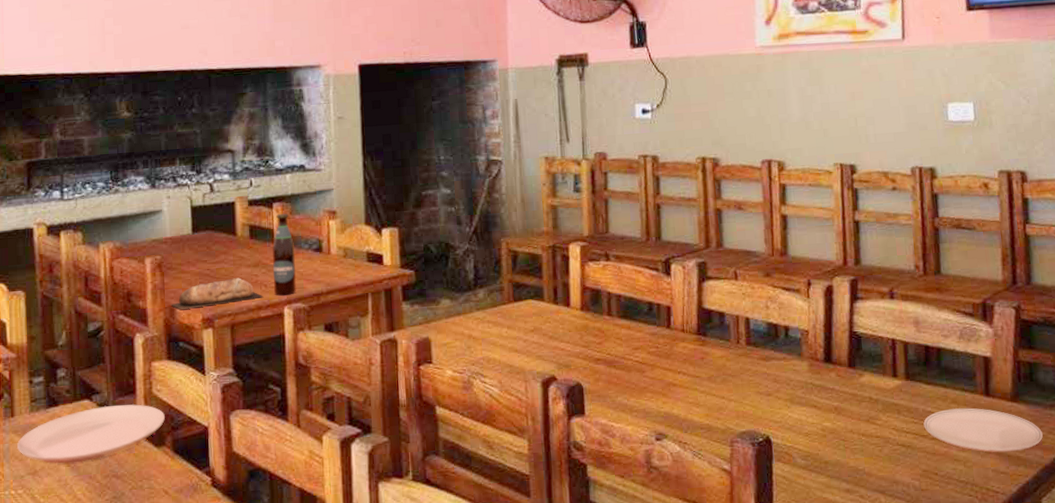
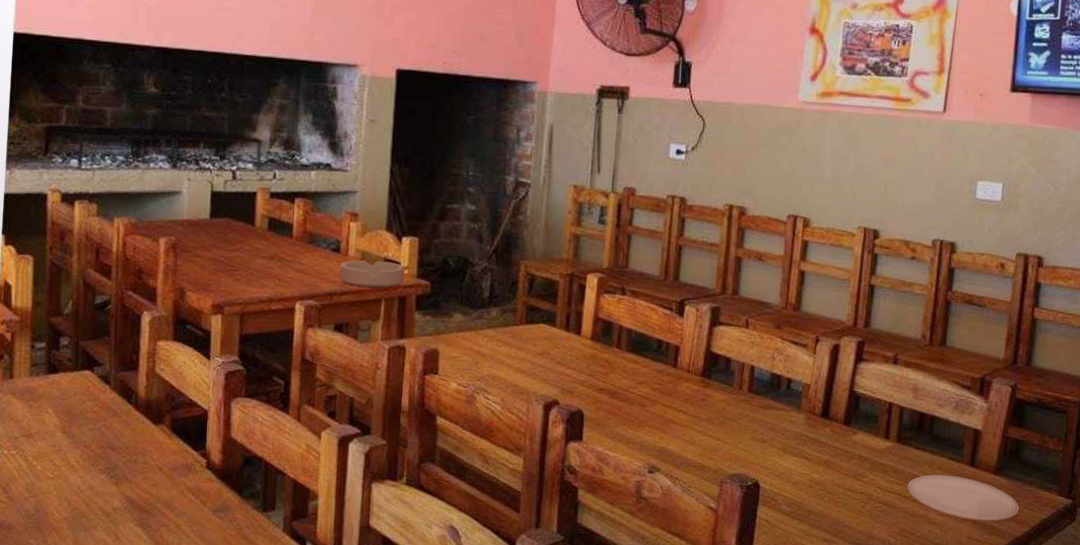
plate: present [17,404,165,464] -> none [14,379,166,430]
bread loaf: present [171,278,264,310] -> none [181,268,277,294]
bottle: present [272,213,297,296] -> none [288,209,312,291]
ashtray: none [323,255,393,284] -> present [339,260,410,288]

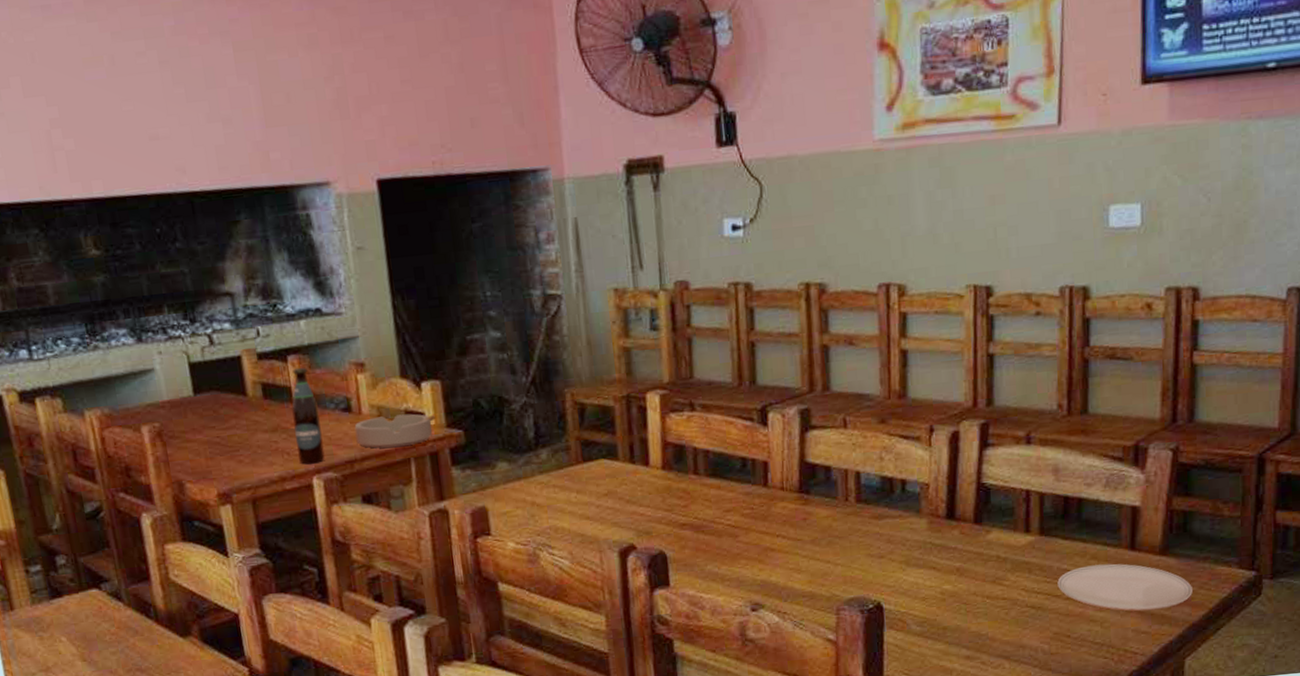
bottle: none [288,209,312,291] -> present [291,367,325,464]

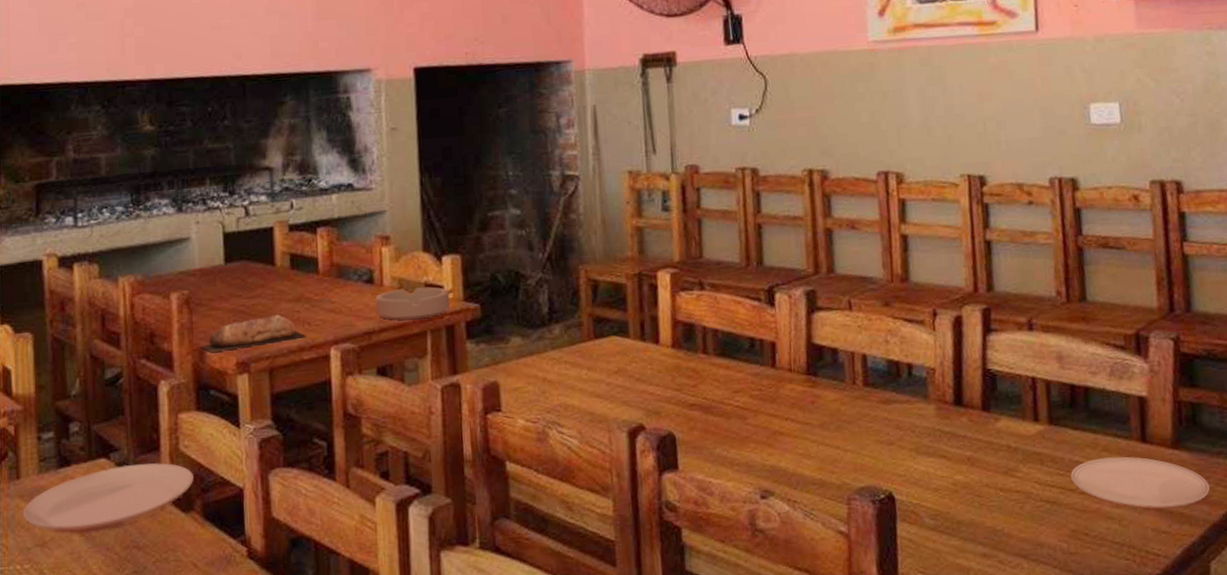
plate: none [22,592,188,659] -> present [24,463,193,533]
bread loaf: none [178,445,287,485] -> present [200,314,307,353]
bottle: present [291,367,325,464] -> none [316,239,345,335]

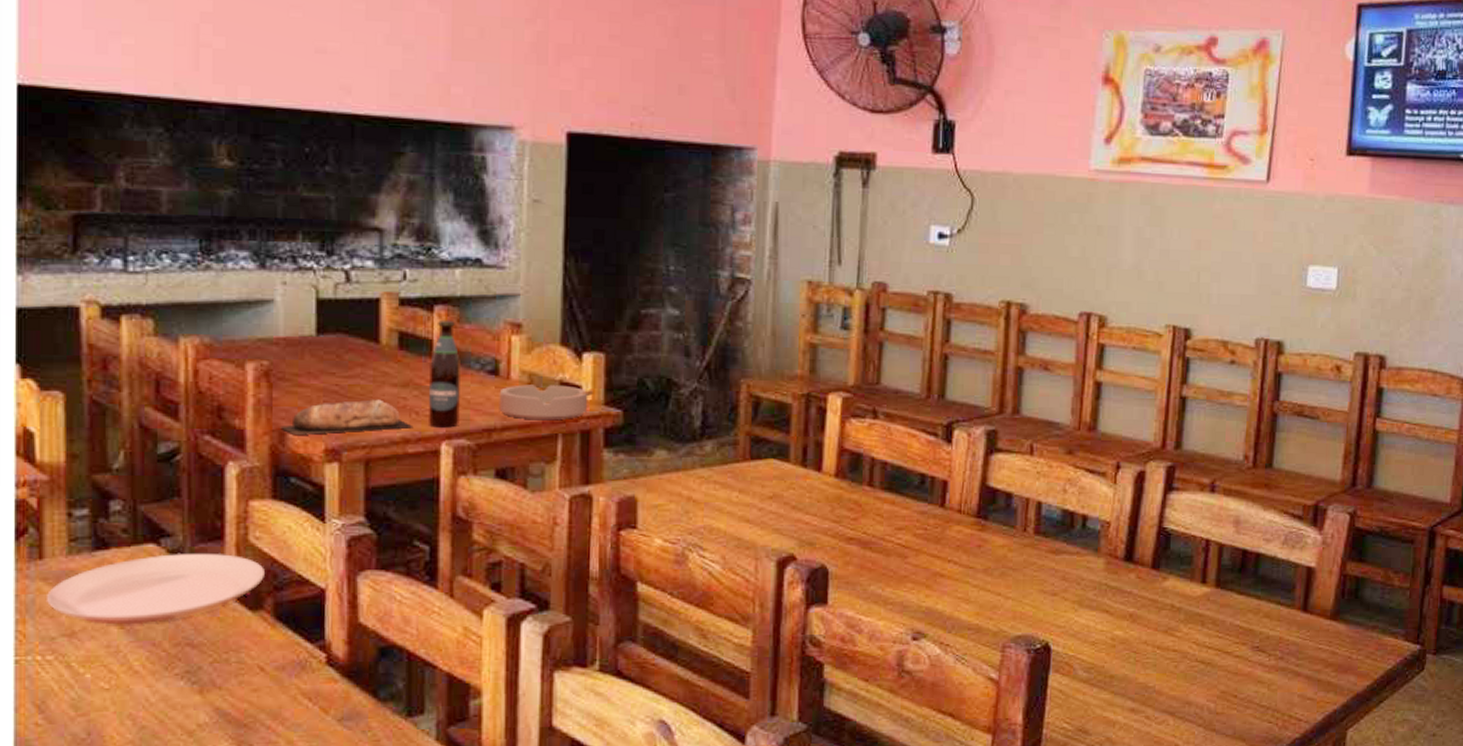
bottle: none [316,239,345,335] -> present [428,319,461,428]
plate: present [1070,456,1210,509] -> none [1229,624,1359,676]

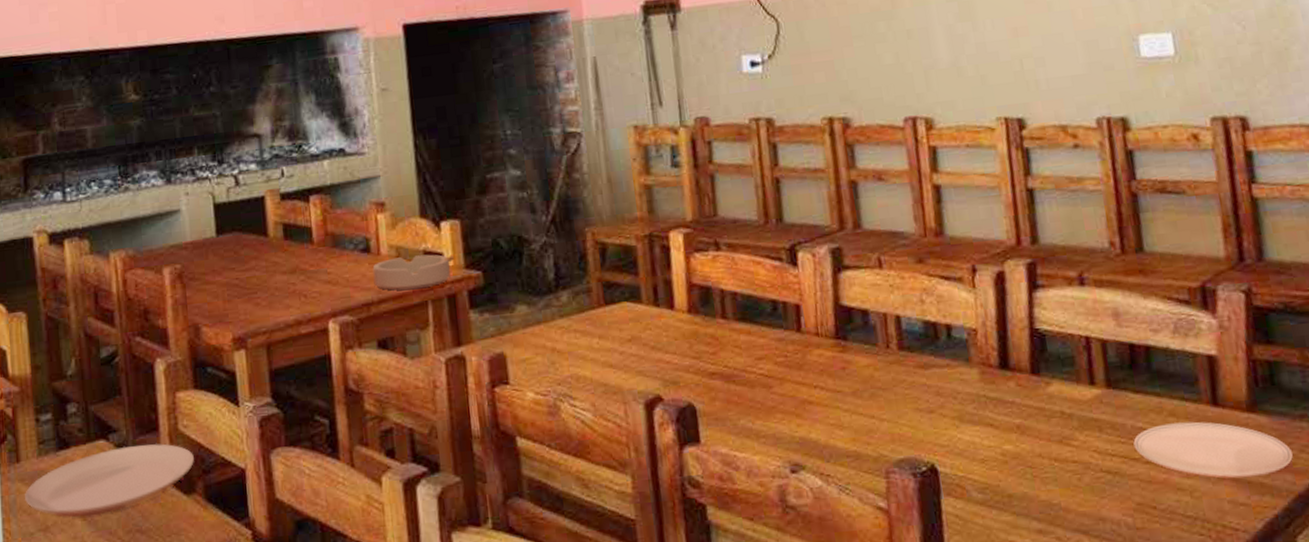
bread loaf: present [280,399,414,436] -> none [195,287,304,329]
bottle: present [428,319,461,428] -> none [311,207,342,307]
plate: none [1229,624,1359,676] -> present [1133,421,1293,479]

